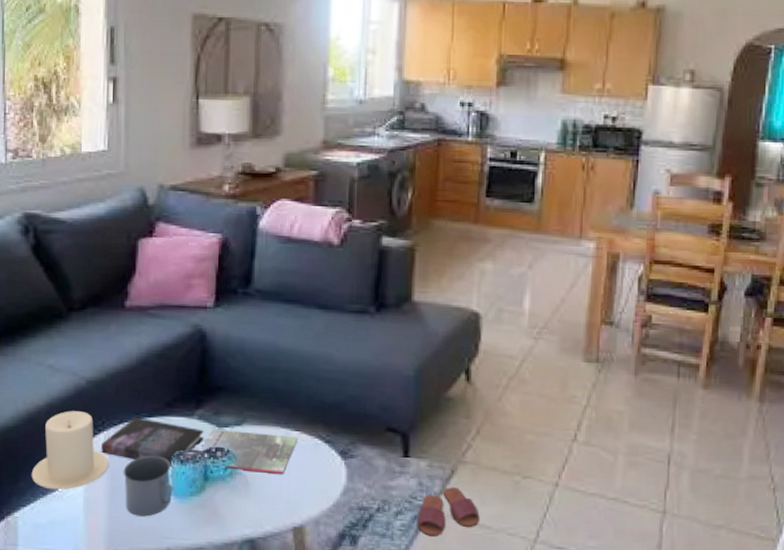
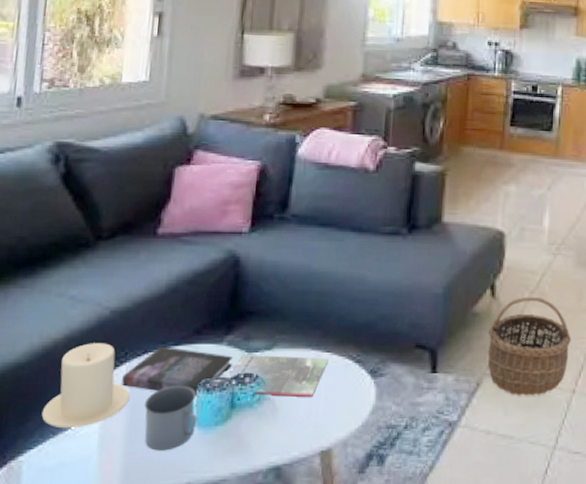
slippers: present [417,487,480,536] -> none [443,400,503,450]
wicker basket: none [462,382,555,487] -> present [487,296,572,396]

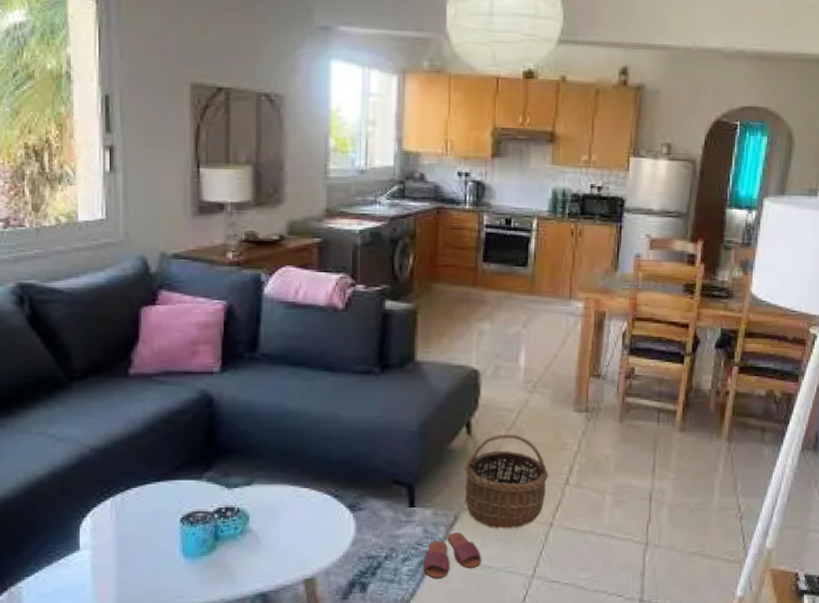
candle: present [41,343,130,429] -> none [34,479,117,558]
book: present [121,346,232,397] -> none [107,482,213,530]
mug: present [144,385,197,451] -> none [131,519,184,578]
magazine: present [226,354,329,397] -> none [208,489,307,529]
slippers: none [443,400,503,450] -> present [423,532,481,579]

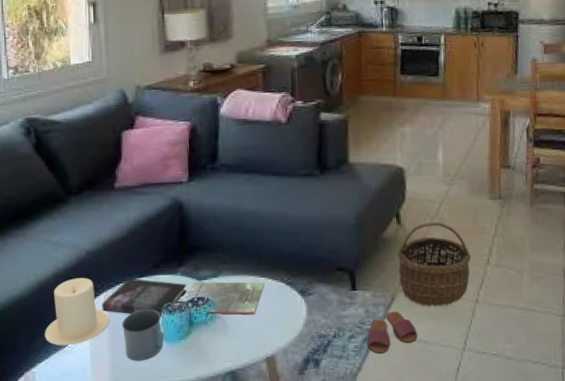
candle: none [34,479,117,558] -> present [44,278,110,346]
book: none [107,482,213,530] -> present [101,278,187,318]
mug: none [131,519,184,578] -> present [121,309,165,361]
magazine: none [208,489,307,529] -> present [183,281,265,315]

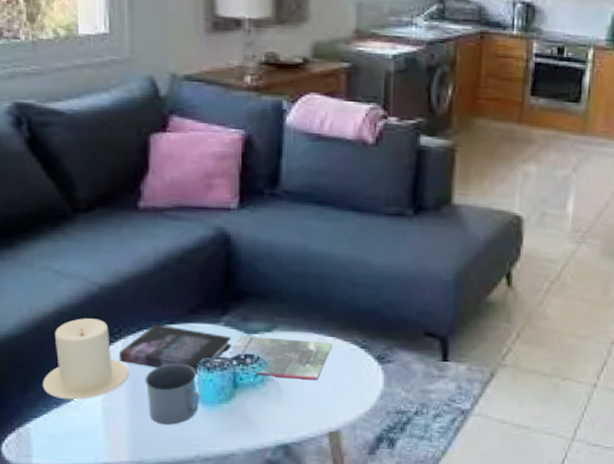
slippers: present [367,311,417,354] -> none [456,390,518,437]
wicker basket: present [397,221,472,307] -> none [502,286,595,388]

